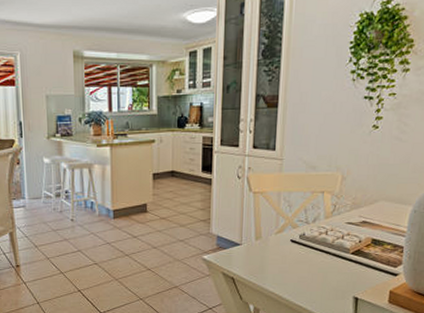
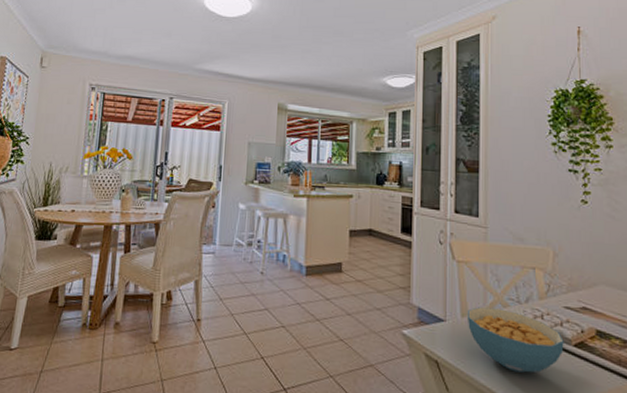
cereal bowl: none [261,230,343,279] -> present [468,307,564,373]

